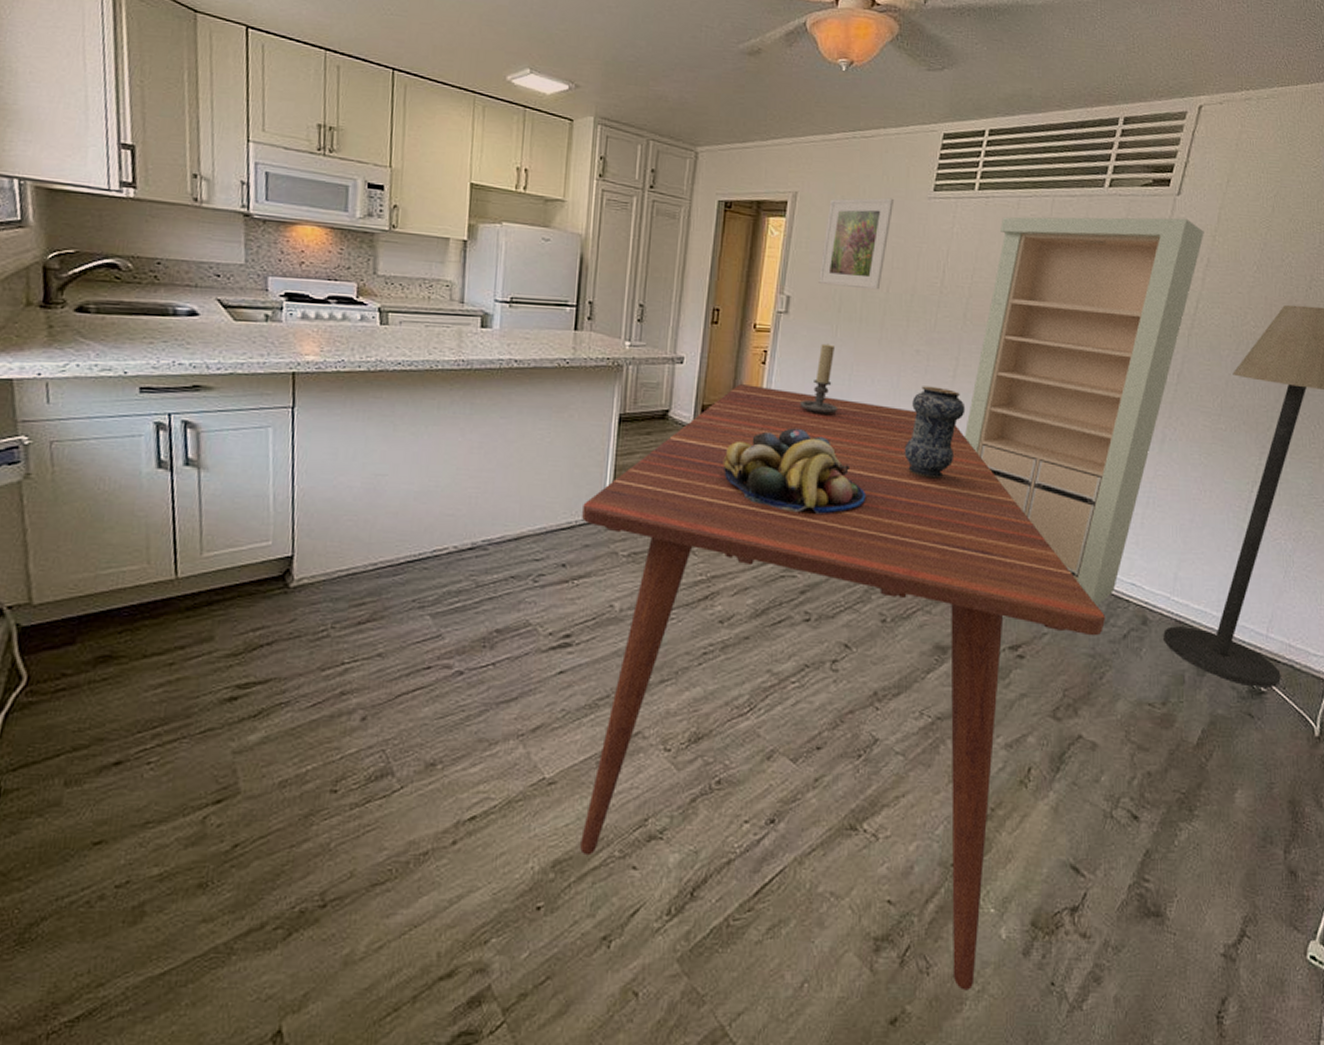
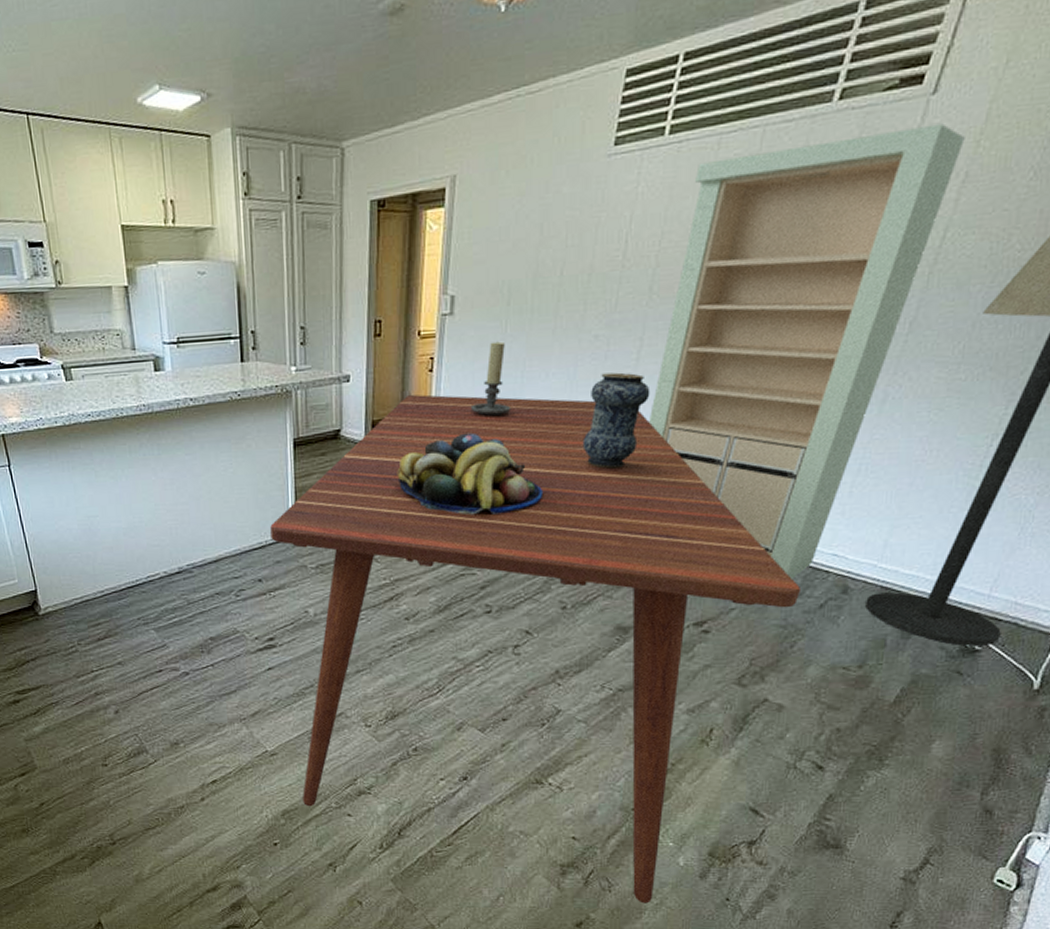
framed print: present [819,197,895,290] -> none [484,163,568,278]

